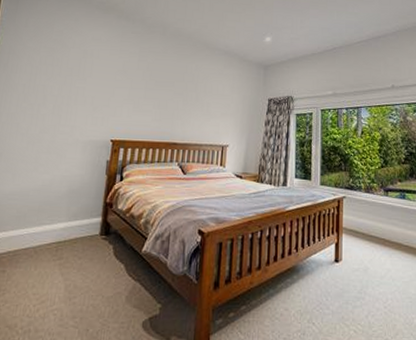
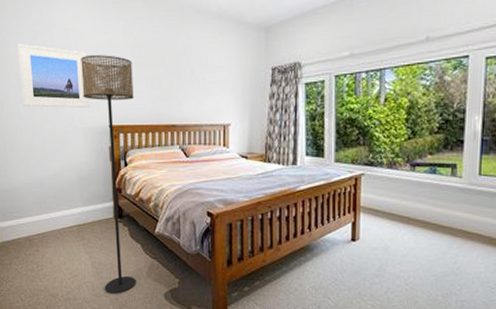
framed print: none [23,58,100,122] -> present [18,44,90,108]
floor lamp: none [74,74,143,324] -> present [80,55,136,294]

